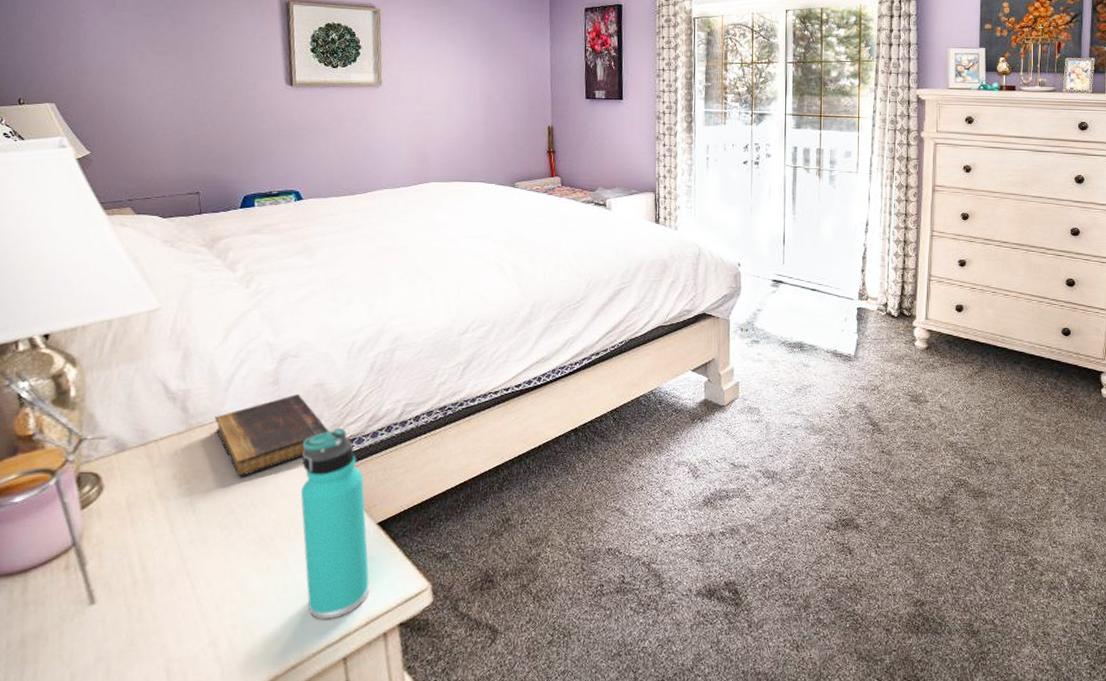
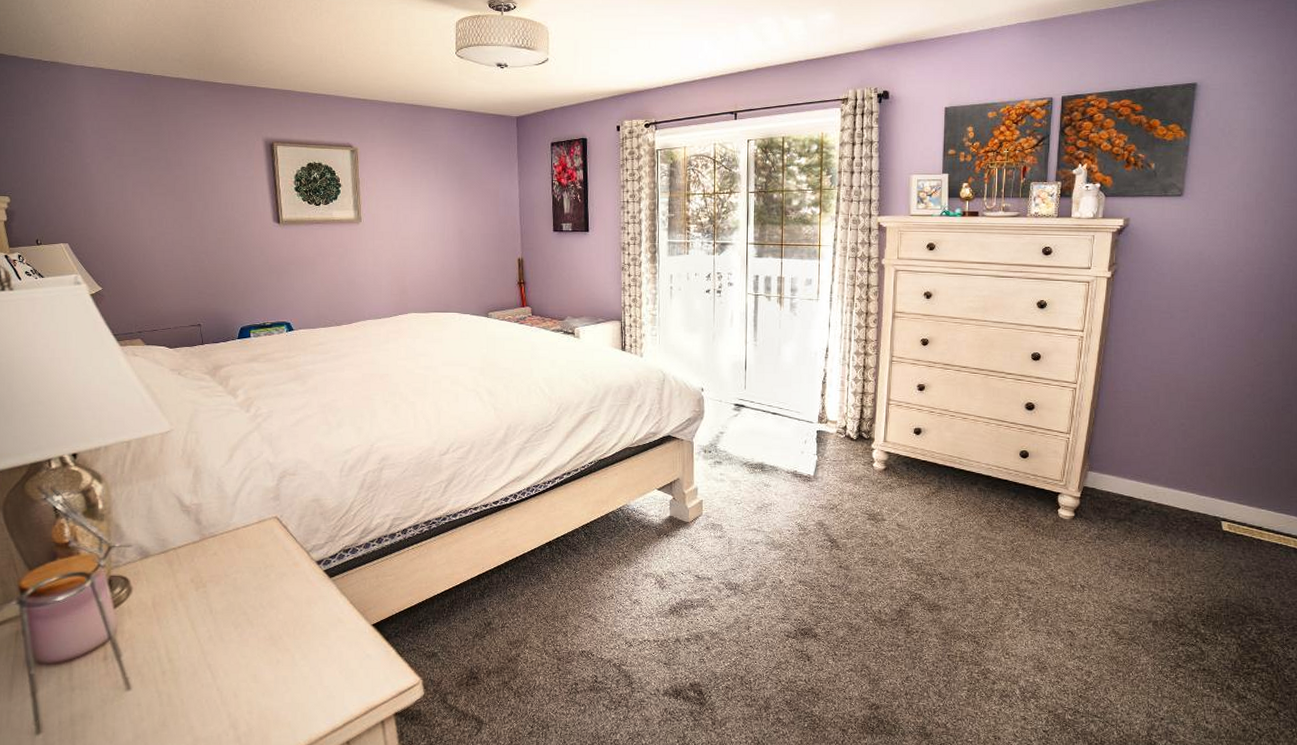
book: present [215,393,330,477] -> none [225,508,326,582]
thermos bottle: present [300,428,370,620] -> none [303,539,368,709]

